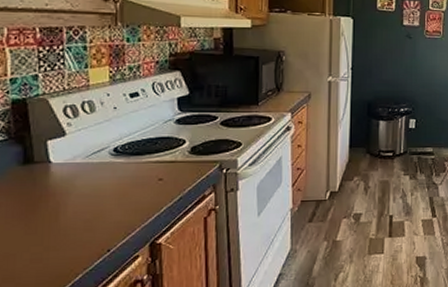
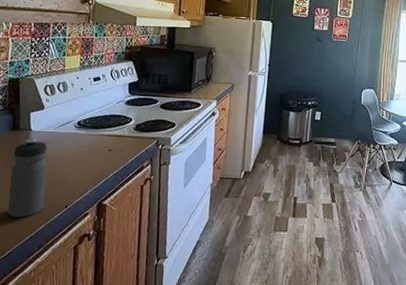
water bottle: none [28,172,79,270] -> present [7,138,48,218]

